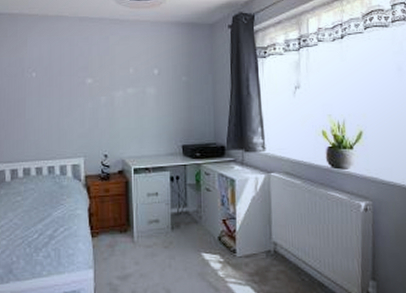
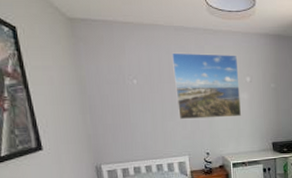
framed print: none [74,44,147,117] -> present [172,52,242,120]

